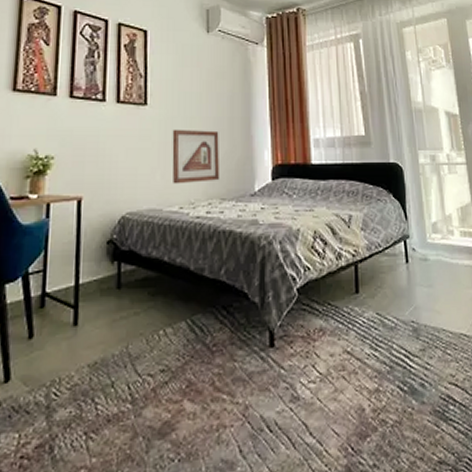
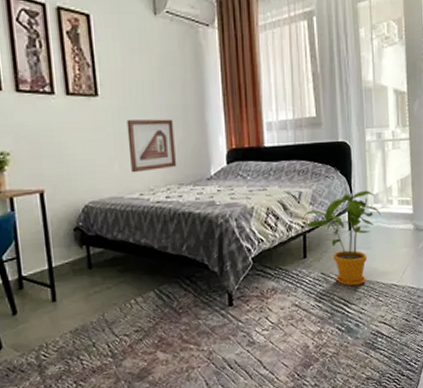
house plant: none [352,218,441,333] -> present [301,191,380,286]

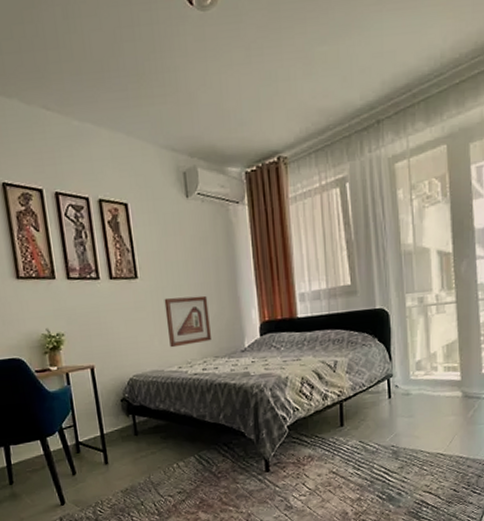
house plant: present [301,191,380,286] -> none [337,358,424,455]

